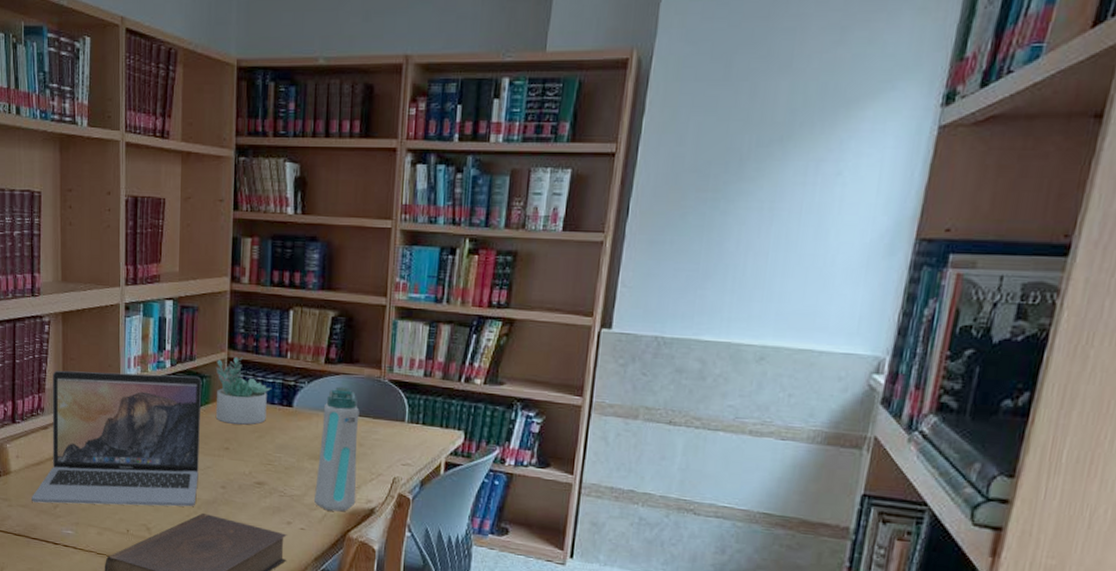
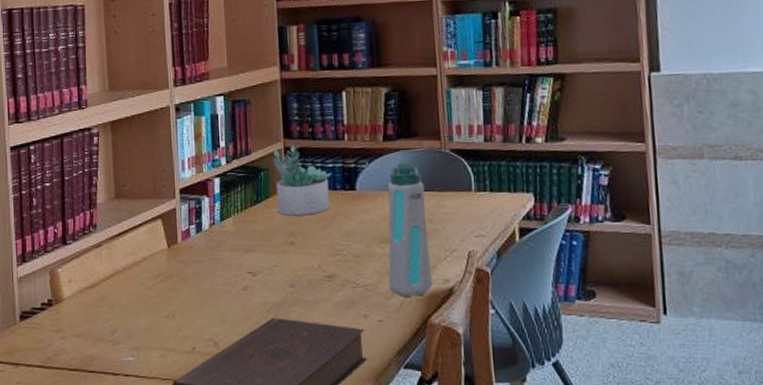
laptop: present [32,370,201,507] -> none [87,170,265,330]

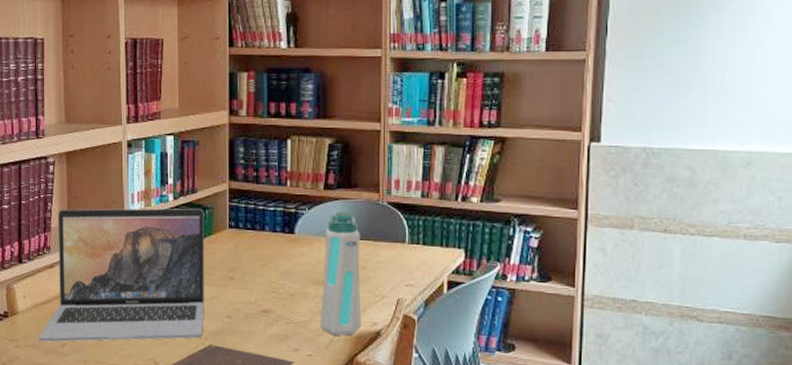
laptop: none [87,170,265,330] -> present [39,208,204,342]
succulent plant: present [272,144,332,216] -> none [217,187,273,254]

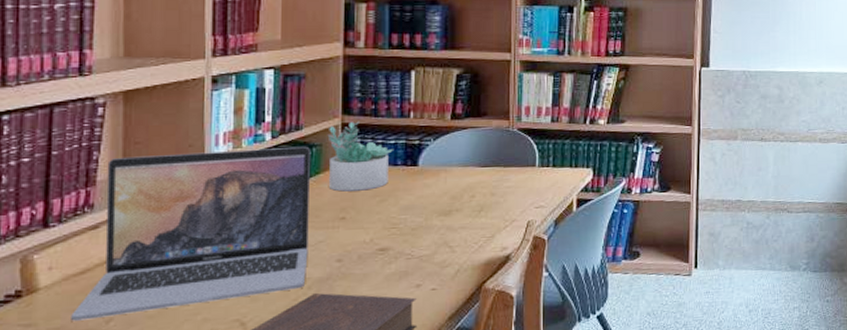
succulent plant: none [217,187,273,254] -> present [327,121,393,192]
water bottle: present [319,211,362,336] -> none [445,140,490,265]

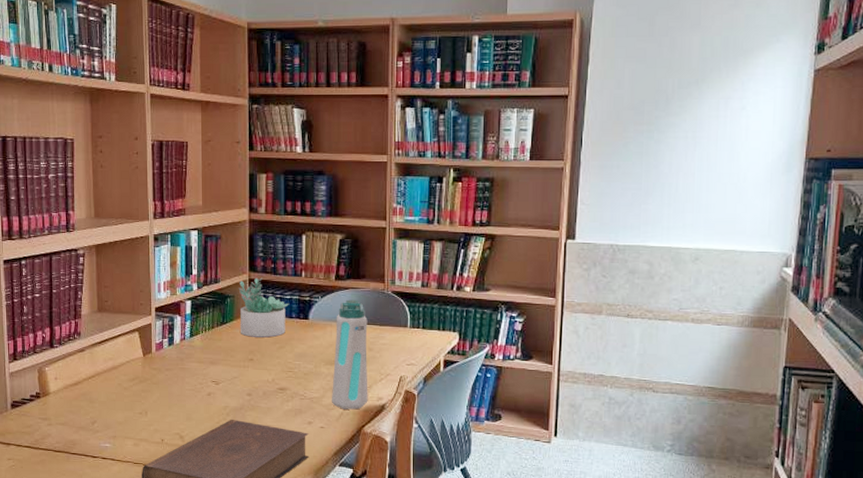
laptop: present [71,146,310,321] -> none [70,296,226,420]
water bottle: none [445,140,490,265] -> present [331,299,368,410]

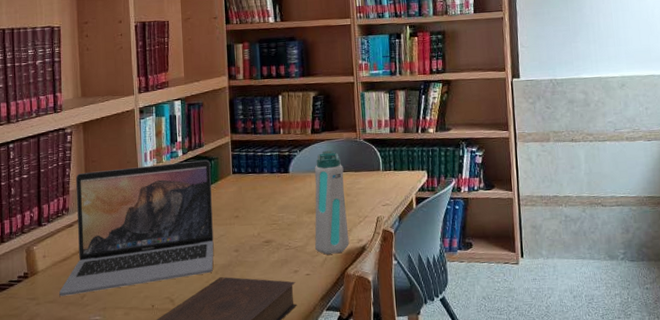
laptop: none [70,296,226,420] -> present [59,159,214,296]
succulent plant: present [238,277,289,338] -> none [221,138,270,195]

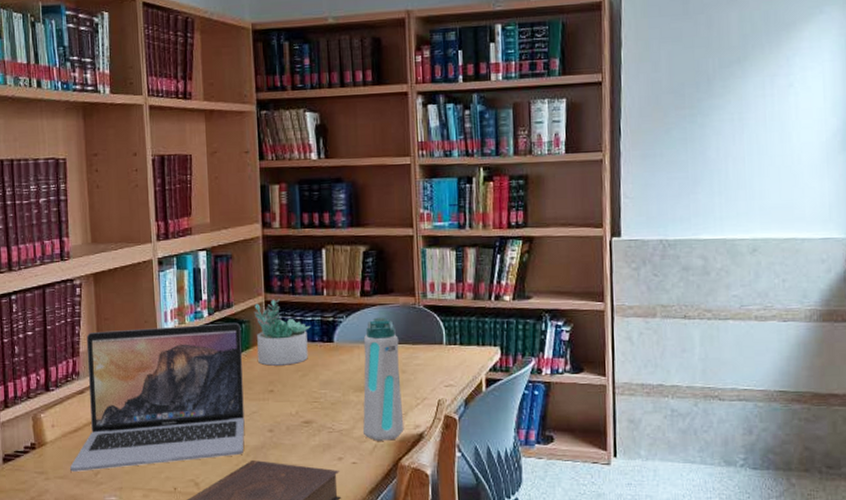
succulent plant: none [221,138,270,195] -> present [253,298,311,366]

